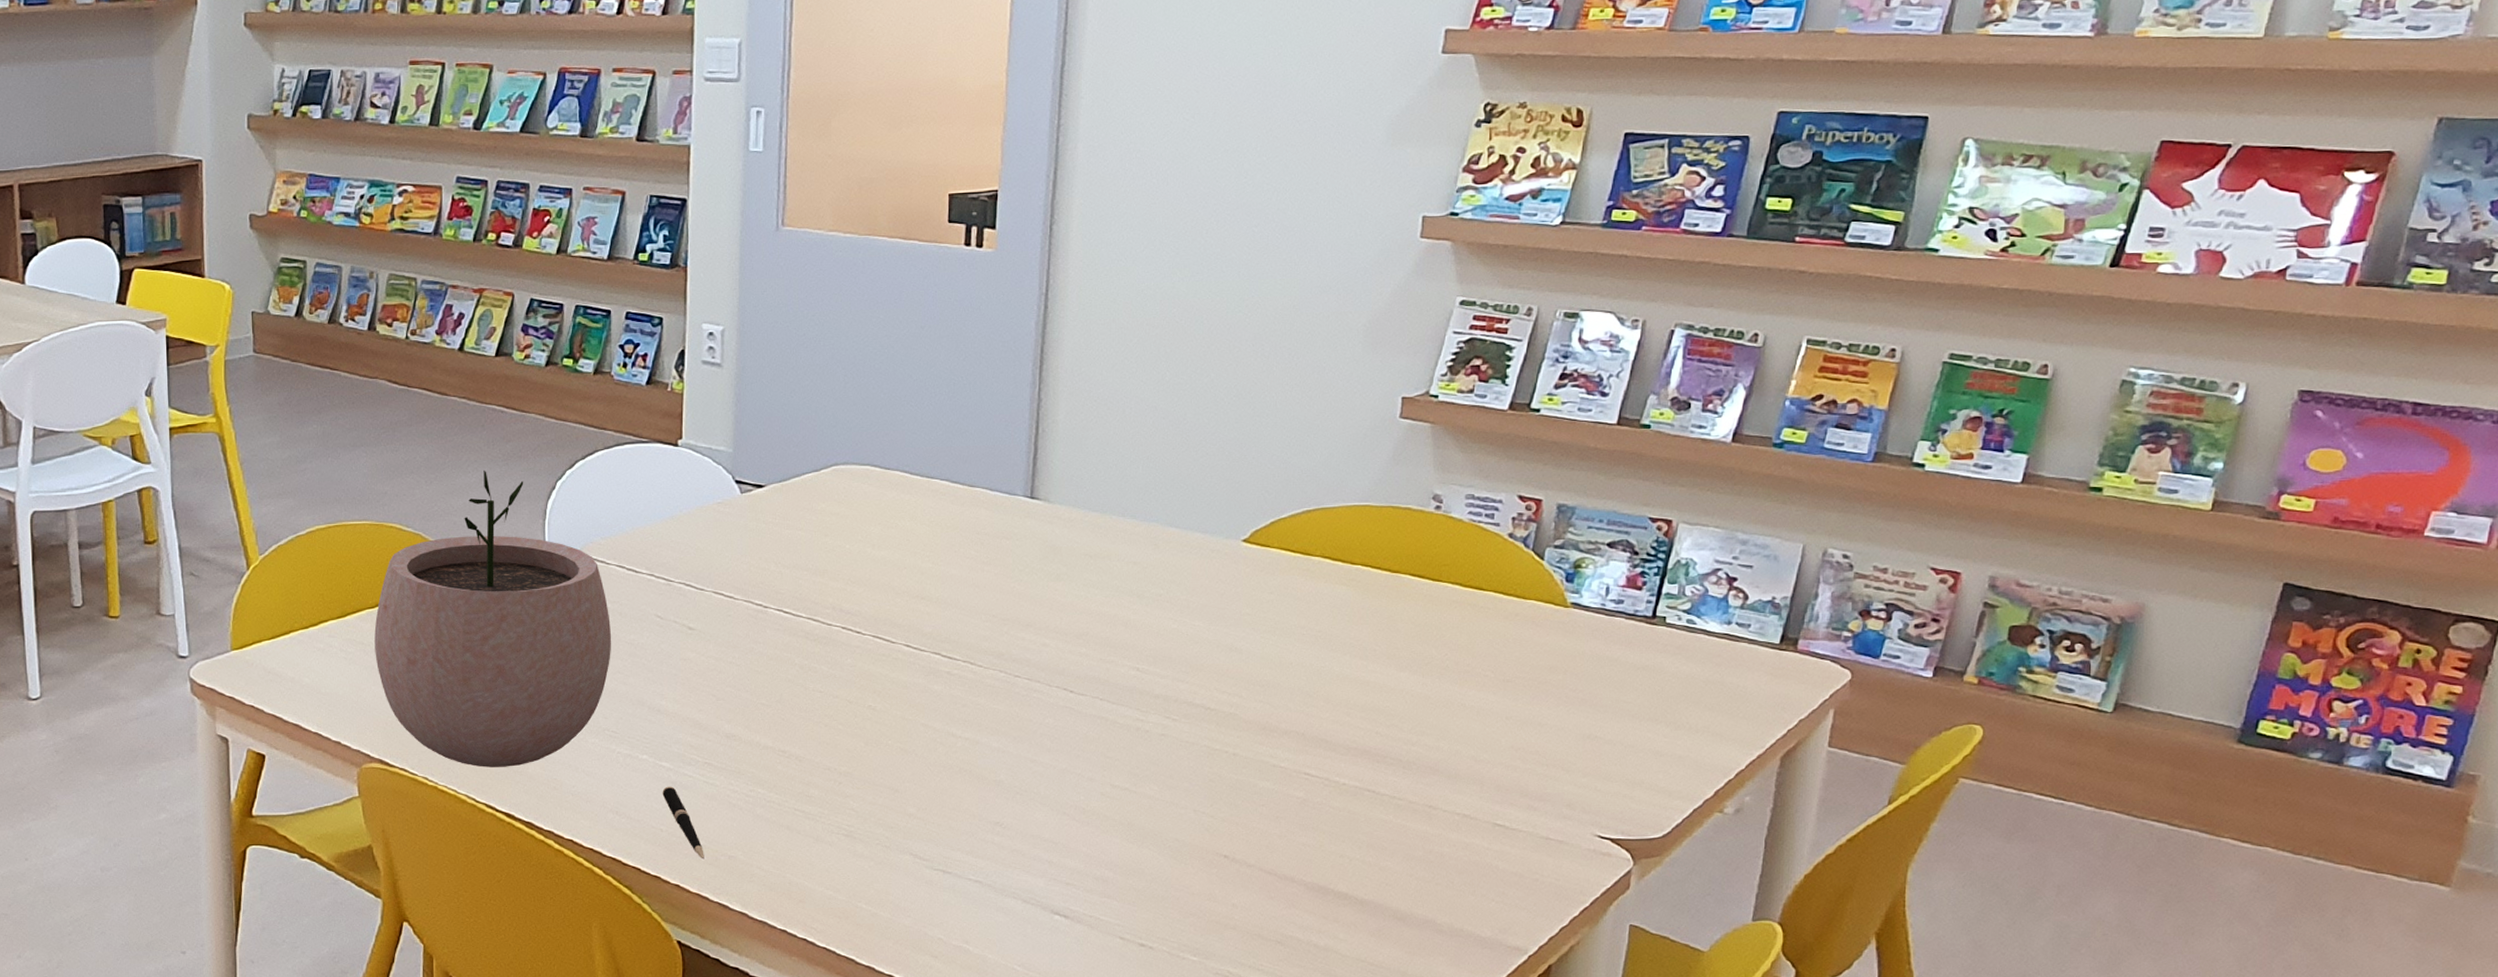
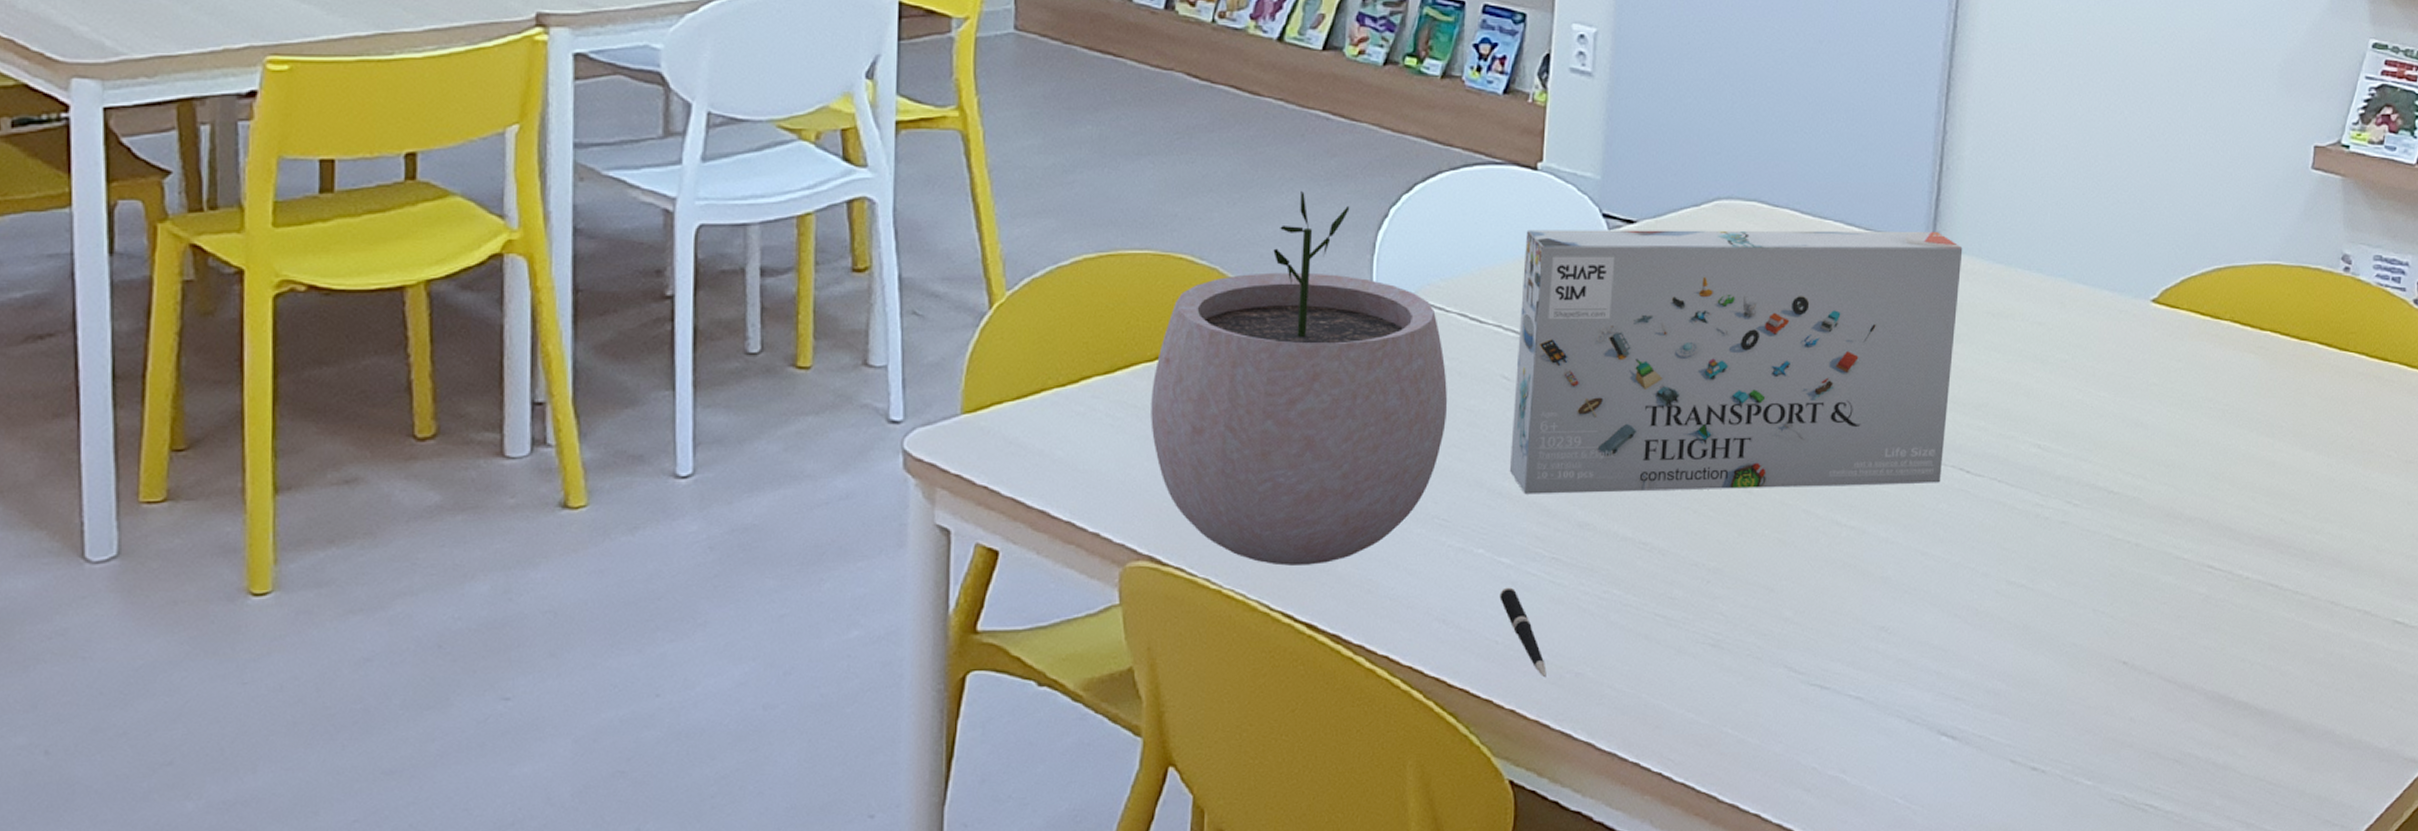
toy set box: none [665,486,1060,711] -> present [1509,230,1963,495]

